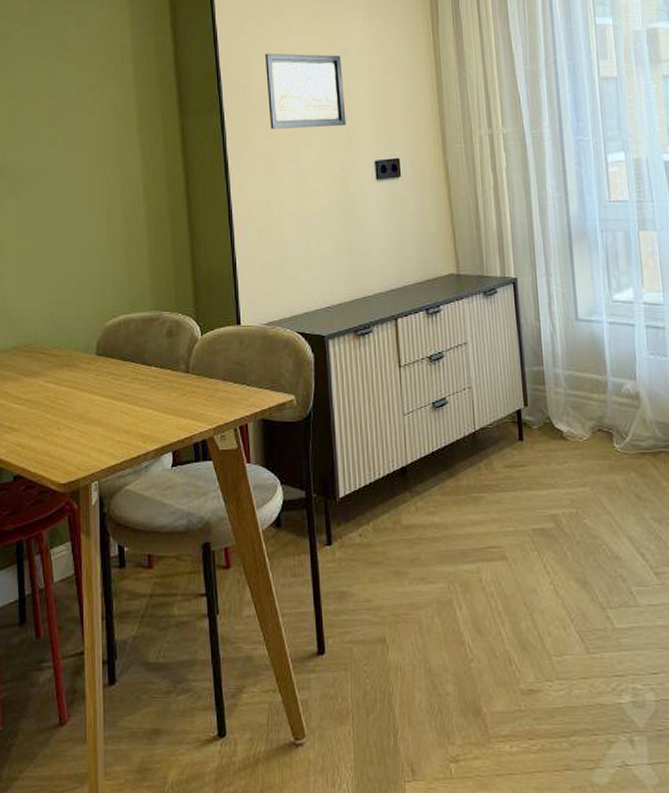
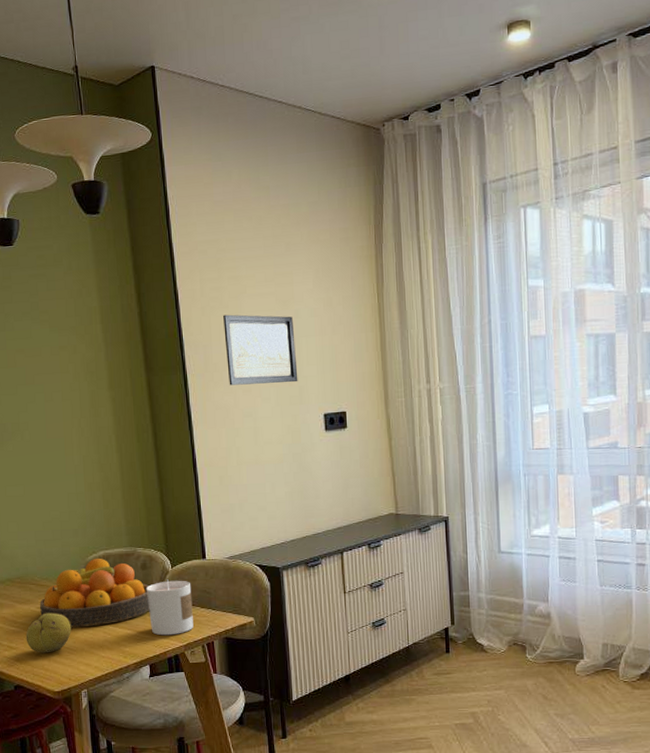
fruit: none [30,387,84,437] -> present [25,613,72,653]
fruit bowl: none [49,323,175,406] -> present [40,558,150,628]
candle: none [171,349,225,416] -> present [145,579,194,636]

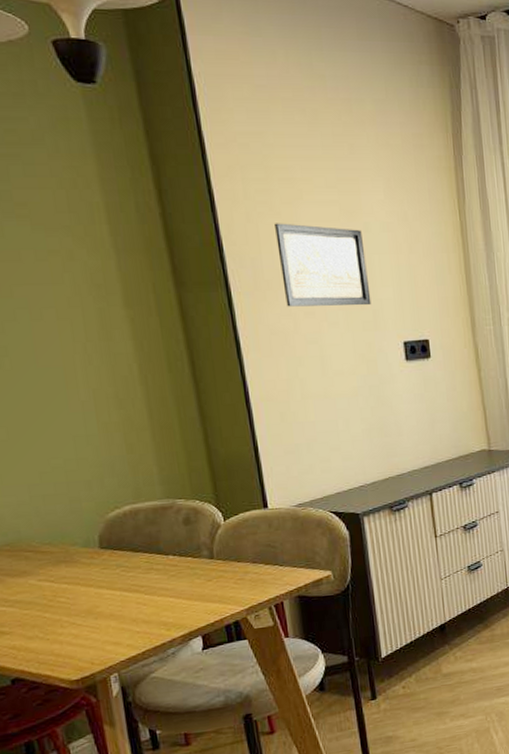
fruit: present [25,613,72,653] -> none [23,584,91,636]
fruit bowl: present [40,558,150,628] -> none [41,514,198,601]
candle: present [145,579,194,636] -> none [191,534,257,601]

